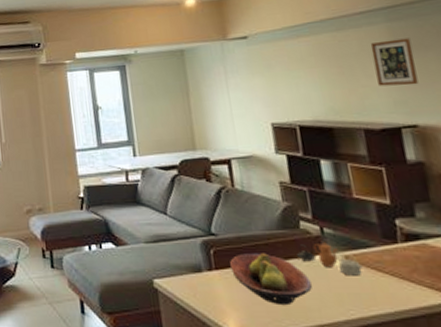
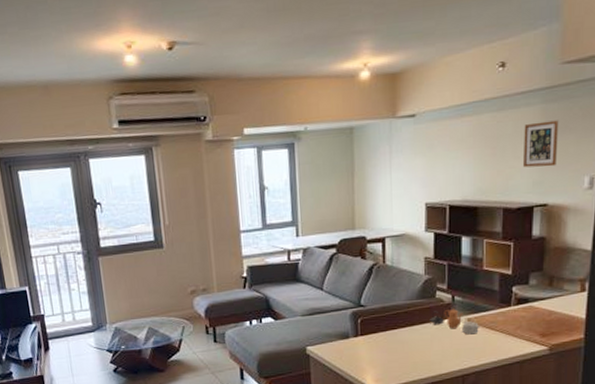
fruit bowl: present [229,253,312,306] -> none [373,319,437,362]

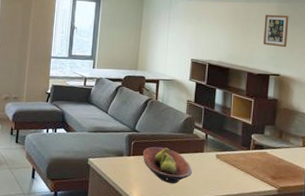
fruit bowl: none [373,319,437,362] -> present [142,146,192,184]
teapot: present [430,308,480,335] -> none [187,144,226,169]

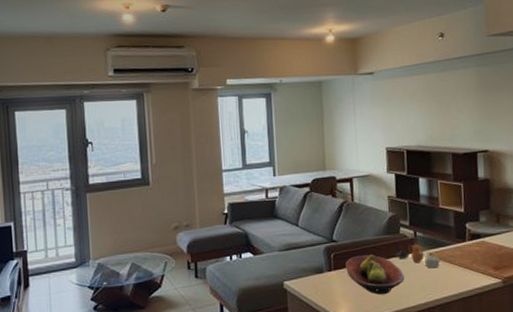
teapot: none [187,144,226,169] -> present [396,243,441,269]
picture frame: present [263,14,289,48] -> none [463,81,492,119]

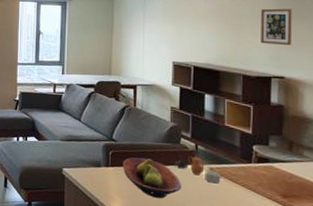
picture frame: none [463,81,492,119] -> present [260,8,293,46]

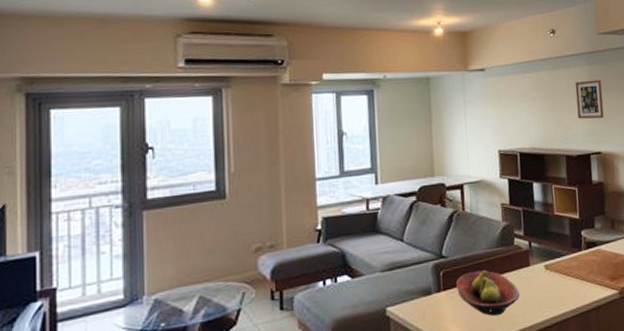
teapot: present [175,155,222,184] -> none [510,255,557,283]

